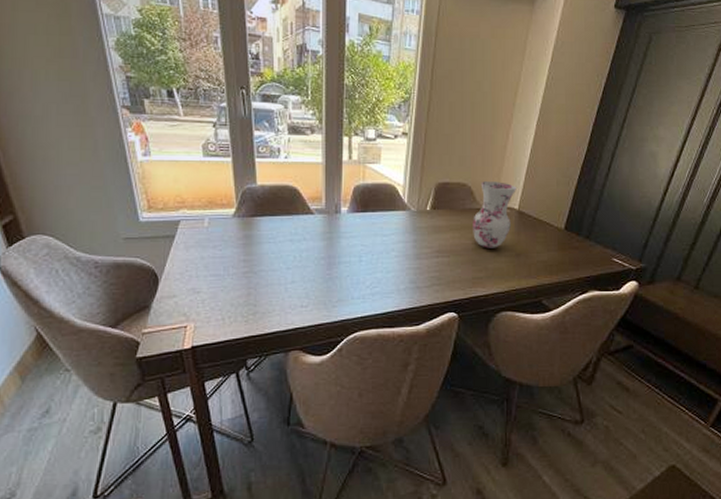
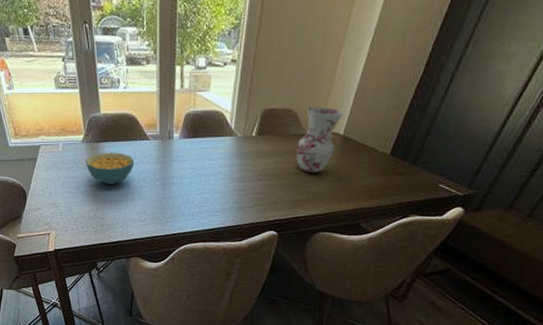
cereal bowl: none [237,228,295,265] -> present [86,152,134,184]

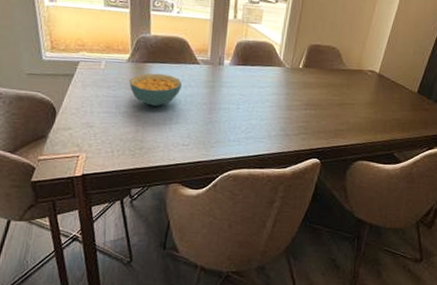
vase: present [296,107,344,173] -> none [338,46,379,105]

